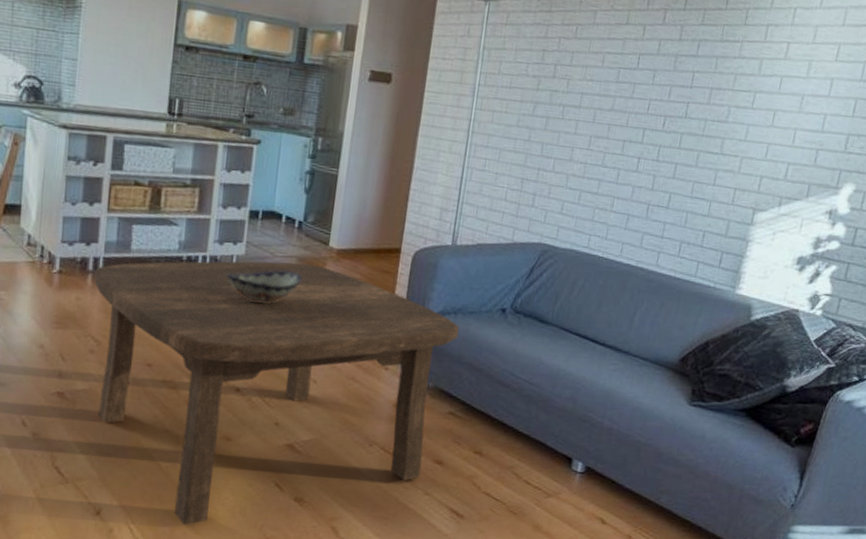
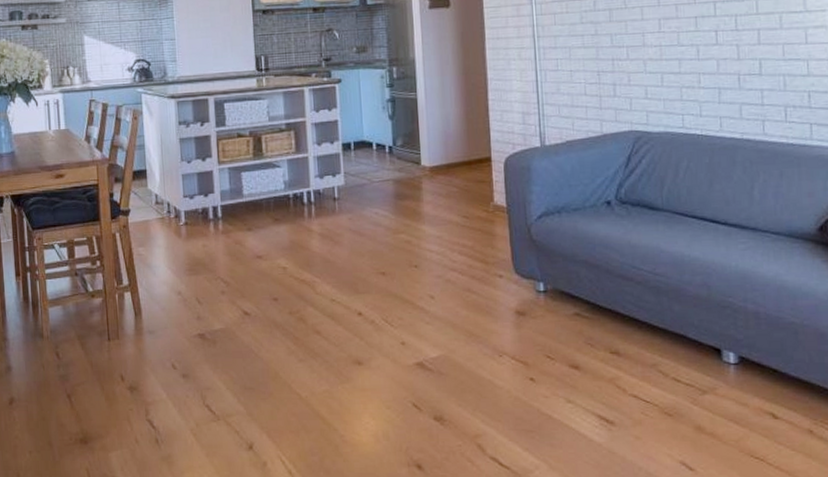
coffee table: present [94,261,460,526] -> none [215,184,568,454]
decorative bowl: present [226,270,303,304] -> none [331,193,402,229]

